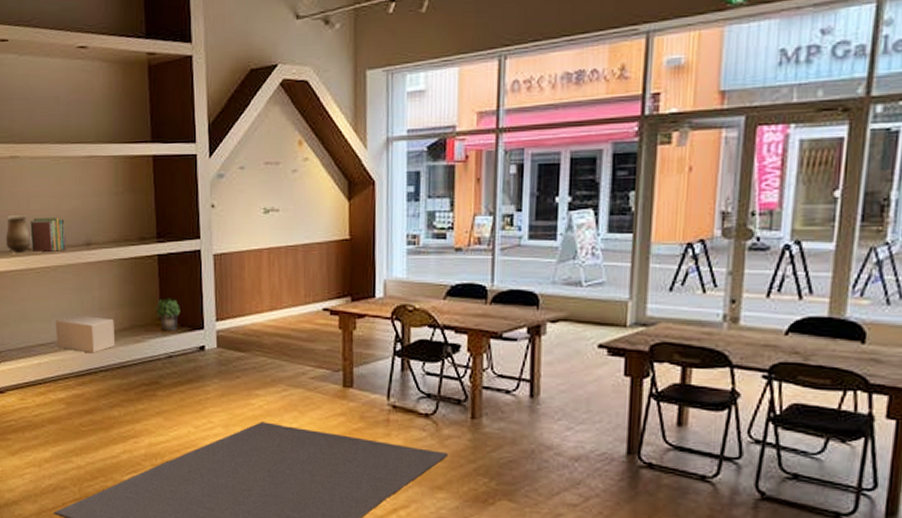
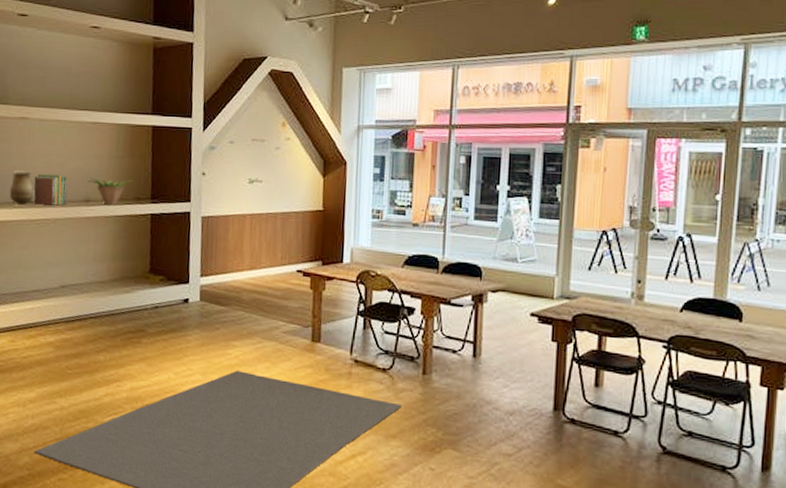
cardboard box: present [55,314,116,354] -> none [50,264,107,301]
decorative plant: none [87,218,137,247] -> present [87,178,134,205]
potted plant: present [154,298,180,331] -> none [145,253,169,284]

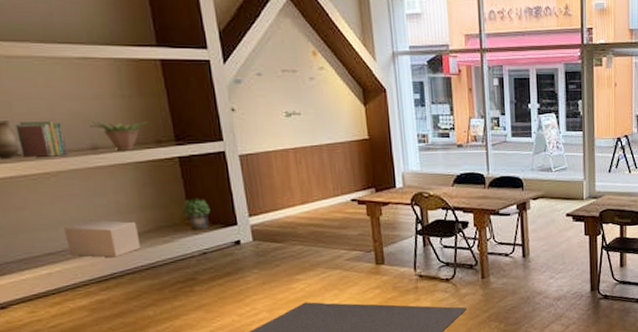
cardboard box: none [50,264,107,301] -> present [63,220,141,258]
potted plant: none [145,253,169,284] -> present [181,197,210,229]

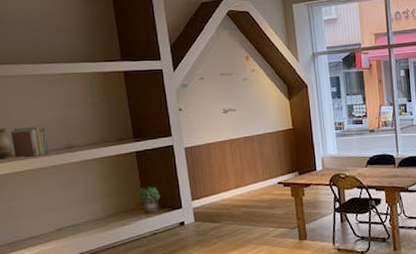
cardboard box: present [63,220,141,258] -> none [43,207,104,240]
decorative plant: present [89,122,150,151] -> none [67,123,114,149]

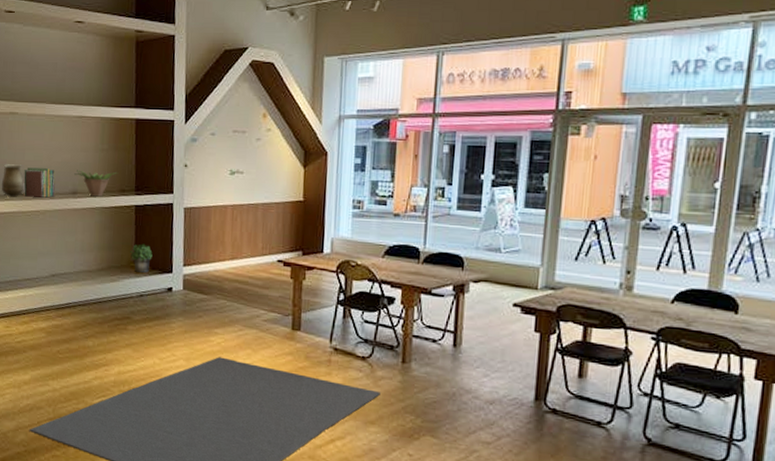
decorative plant: none [67,123,114,149] -> present [74,171,119,197]

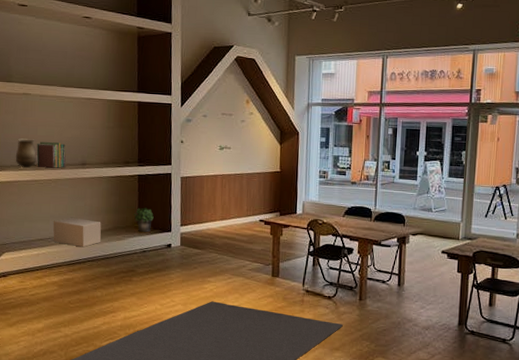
cardboard box: none [40,254,94,290] -> present [53,217,102,248]
decorative plant: present [74,171,119,197] -> none [83,145,124,168]

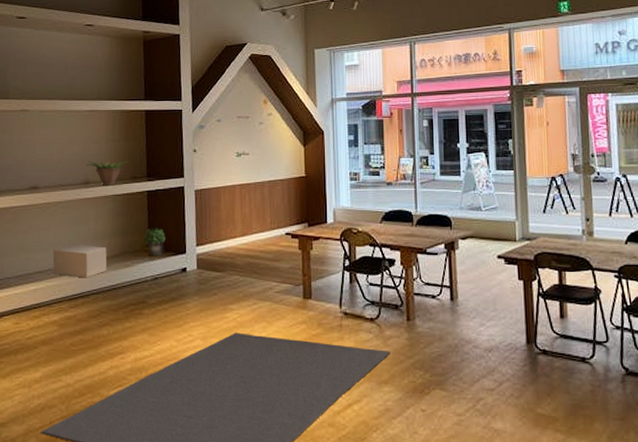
vase: present [15,138,37,168] -> none [11,159,35,191]
books: present [37,142,66,168] -> none [35,161,68,190]
decorative plant: none [83,145,124,168] -> present [86,161,130,185]

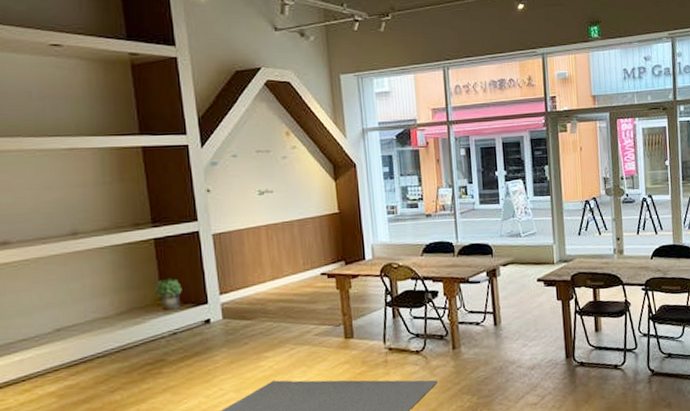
cardboard box: present [52,244,107,278] -> none [38,304,113,342]
decorative plant: present [86,161,130,185] -> none [71,206,129,235]

